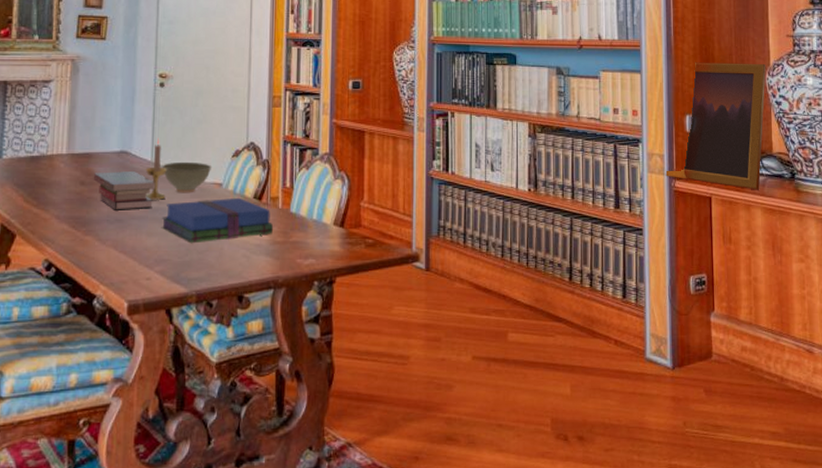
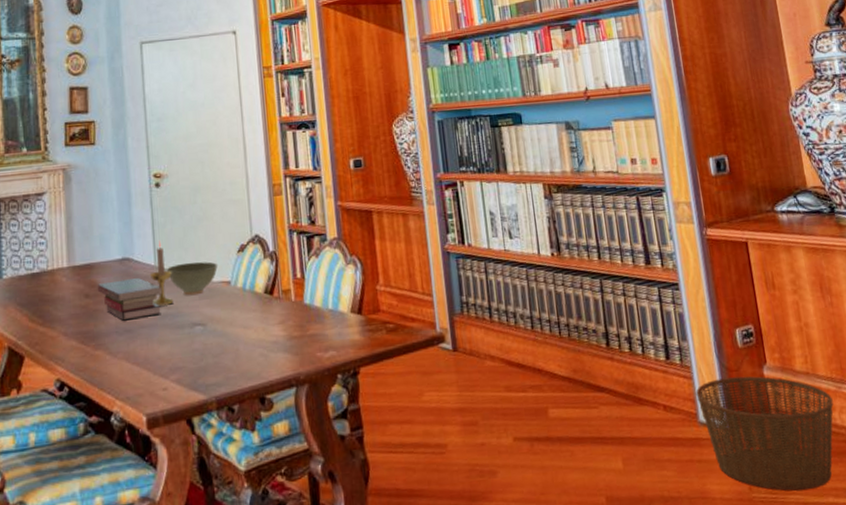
books: present [161,197,274,244] -> none [171,294,289,348]
basket: none [646,320,770,429] -> present [696,376,834,491]
picture frame: present [665,62,766,190] -> none [694,94,798,230]

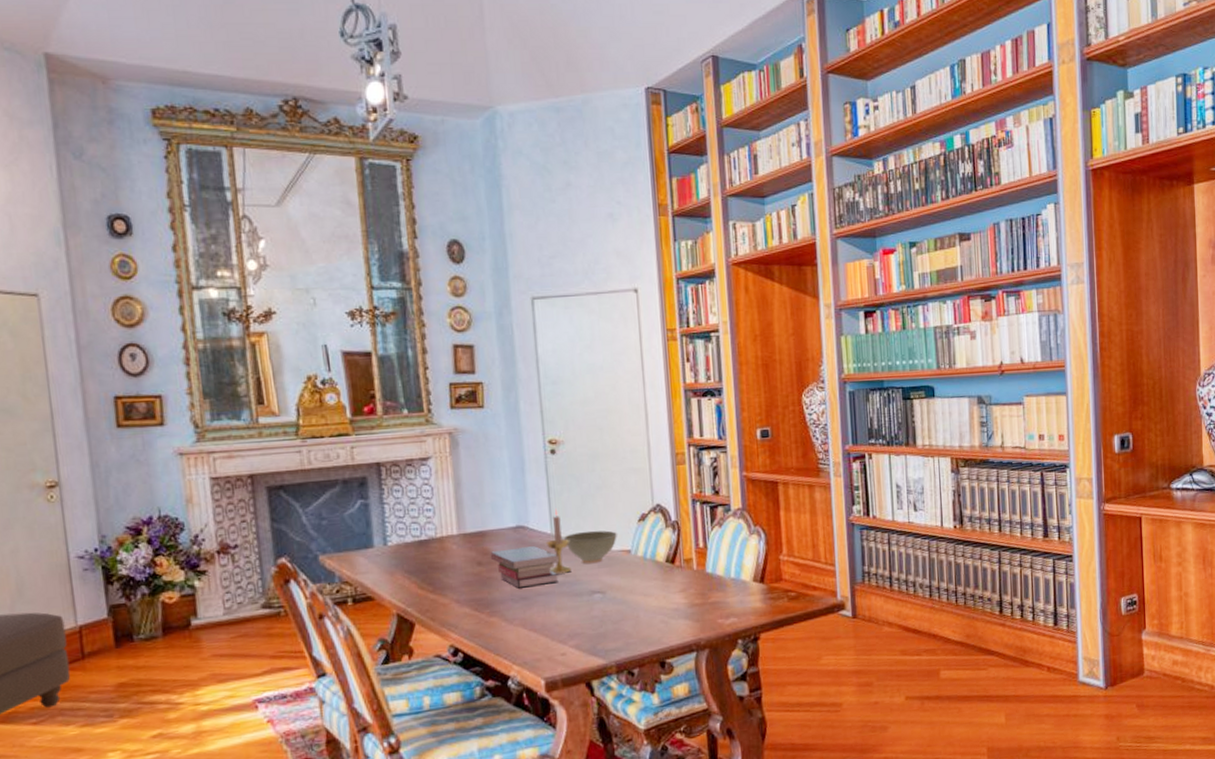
basket: present [696,376,834,491] -> none [1078,640,1201,740]

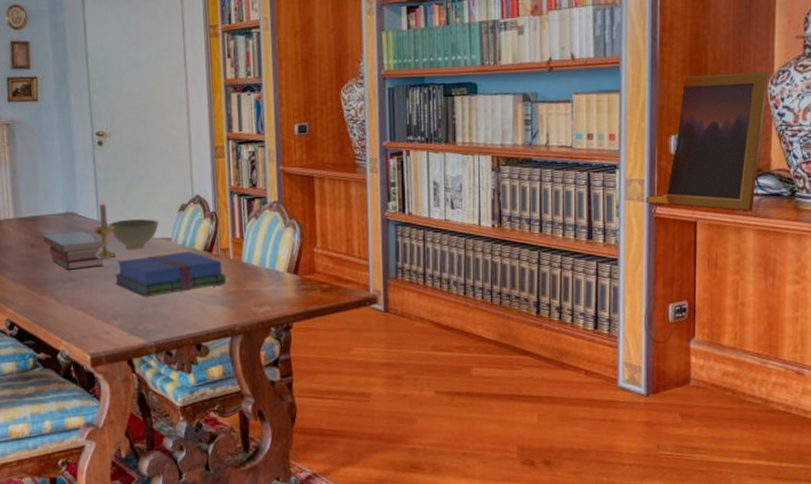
books: none [569,562,691,615] -> present [114,251,227,298]
picture frame: none [1094,374,1197,506] -> present [645,71,769,212]

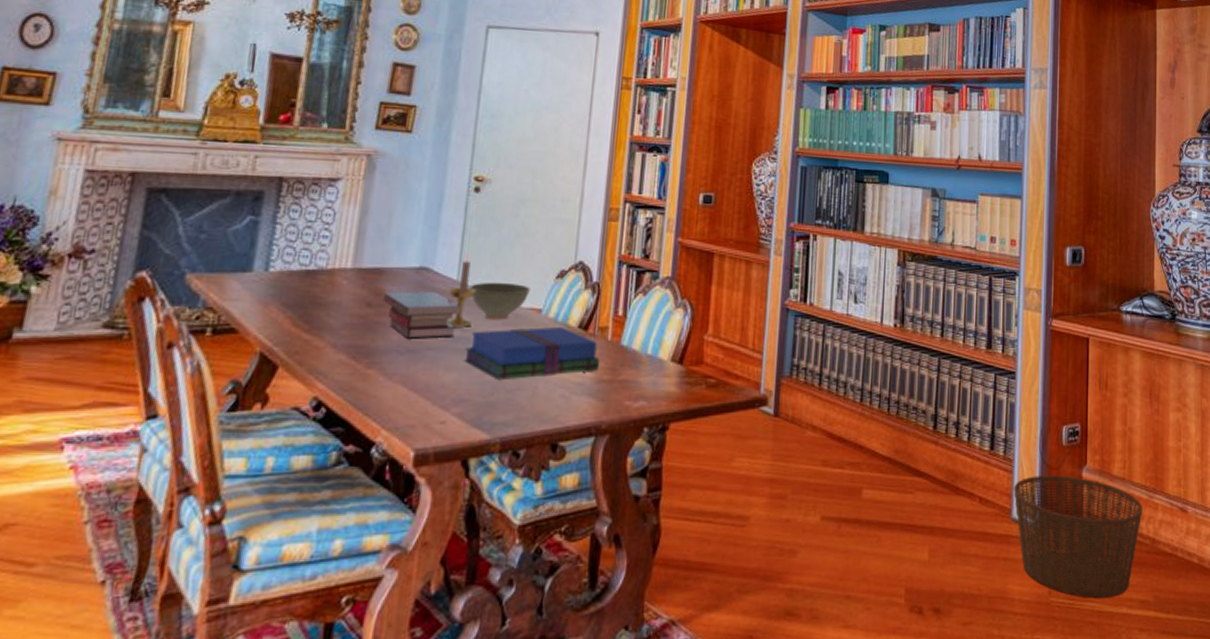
basket: none [619,348,755,451] -> present [1013,475,1143,598]
picture frame: present [645,71,769,212] -> none [1042,189,1151,332]

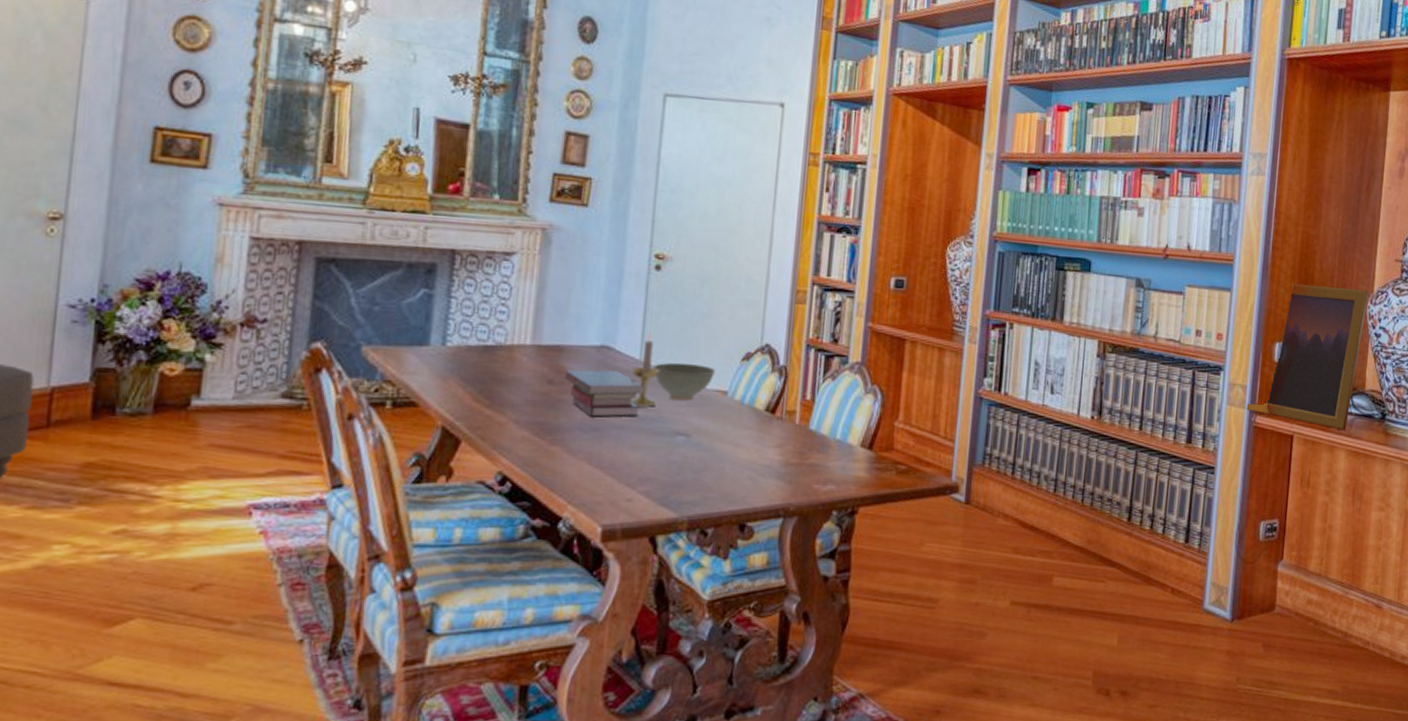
books: present [463,326,600,381] -> none [648,409,788,461]
basket: present [1013,475,1143,598] -> none [1206,569,1337,686]
picture frame: none [1042,189,1151,332] -> present [1246,283,1370,431]

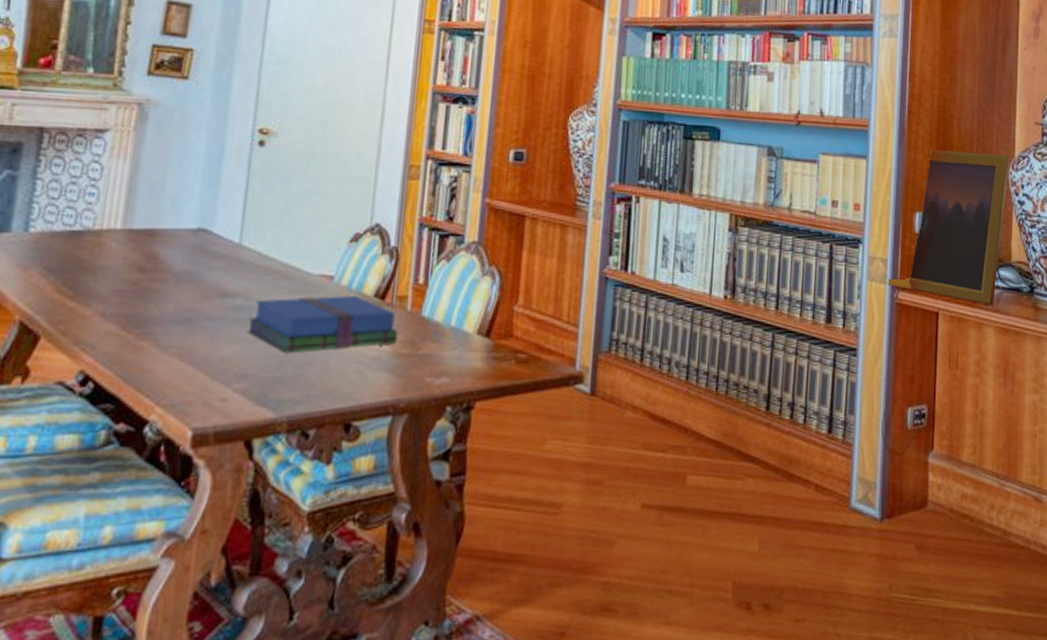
books: present [564,370,645,418] -> none [156,255,244,308]
candlestick: present [630,333,661,407] -> none [228,214,262,295]
books: none [648,409,788,461] -> present [246,295,399,354]
bowl: present [653,362,717,401] -> none [253,245,322,288]

